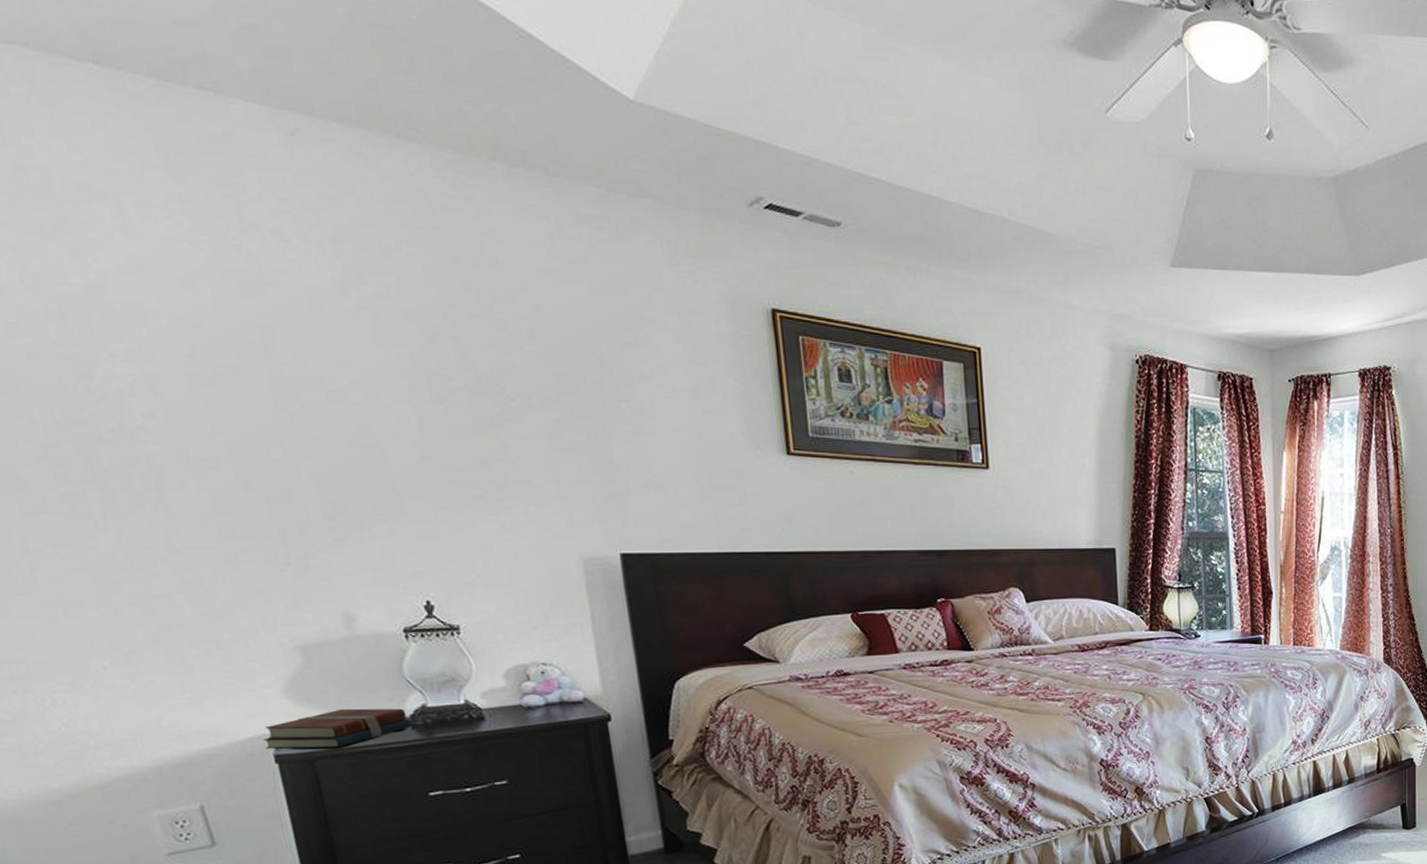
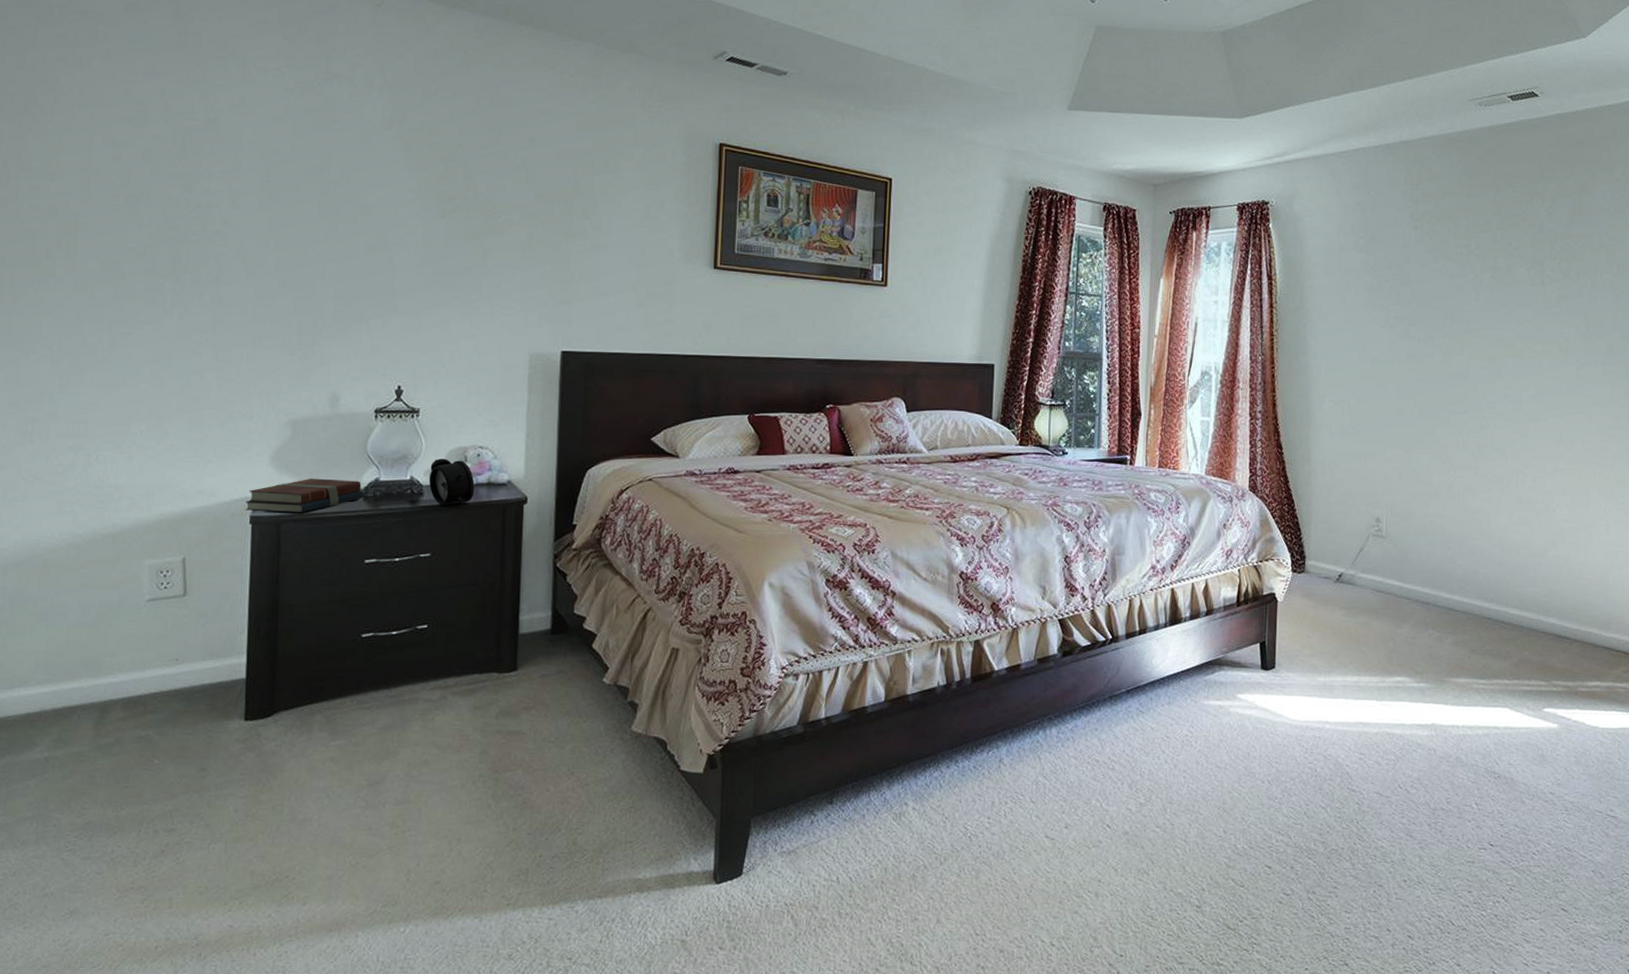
alarm clock: none [486,678,546,730] -> present [428,458,475,506]

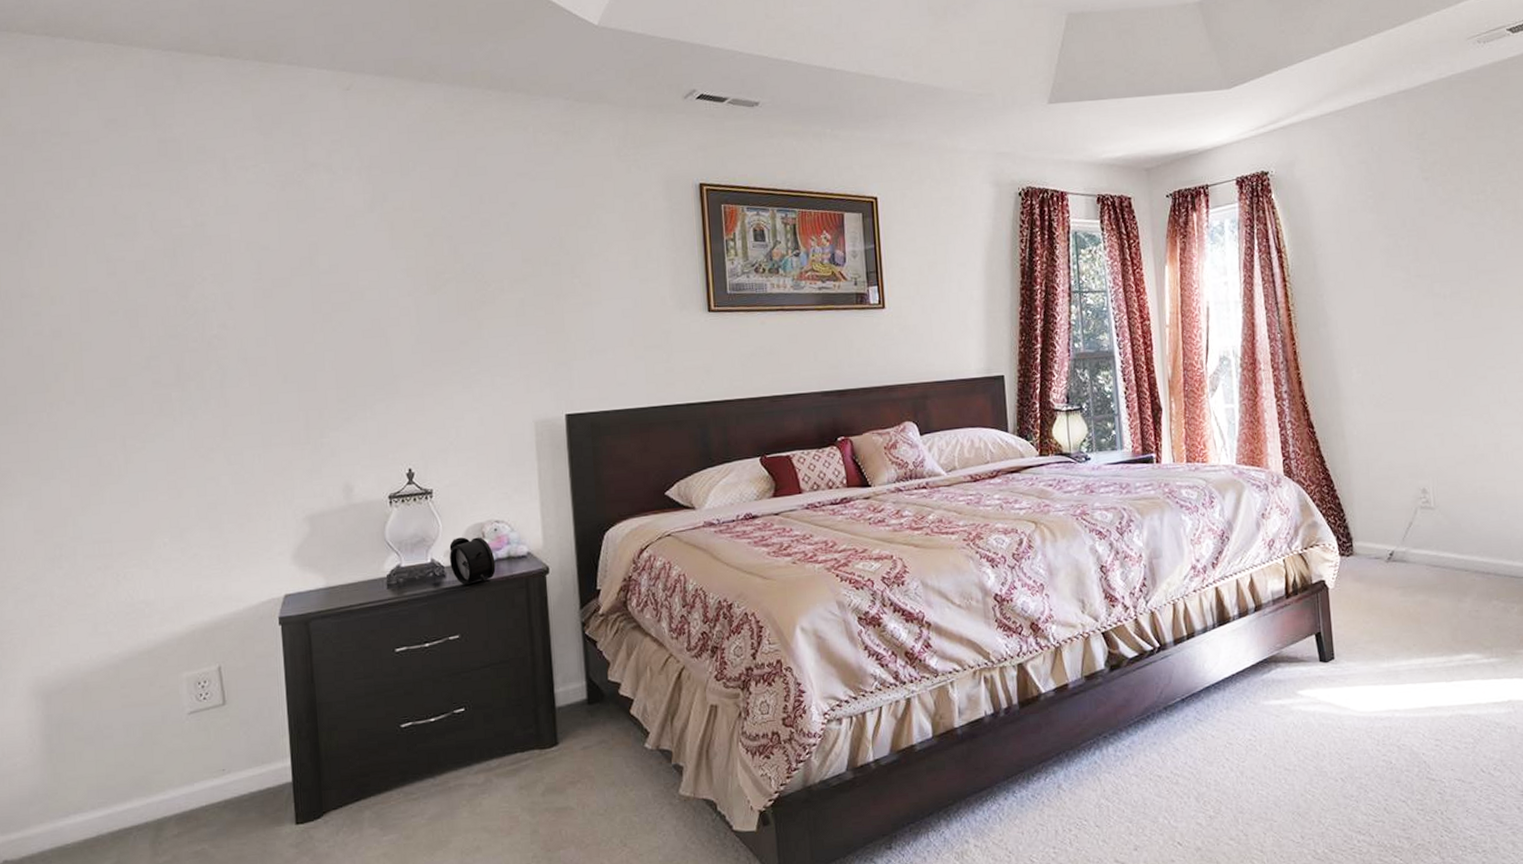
books: present [245,478,364,513] -> none [273,569,387,612]

